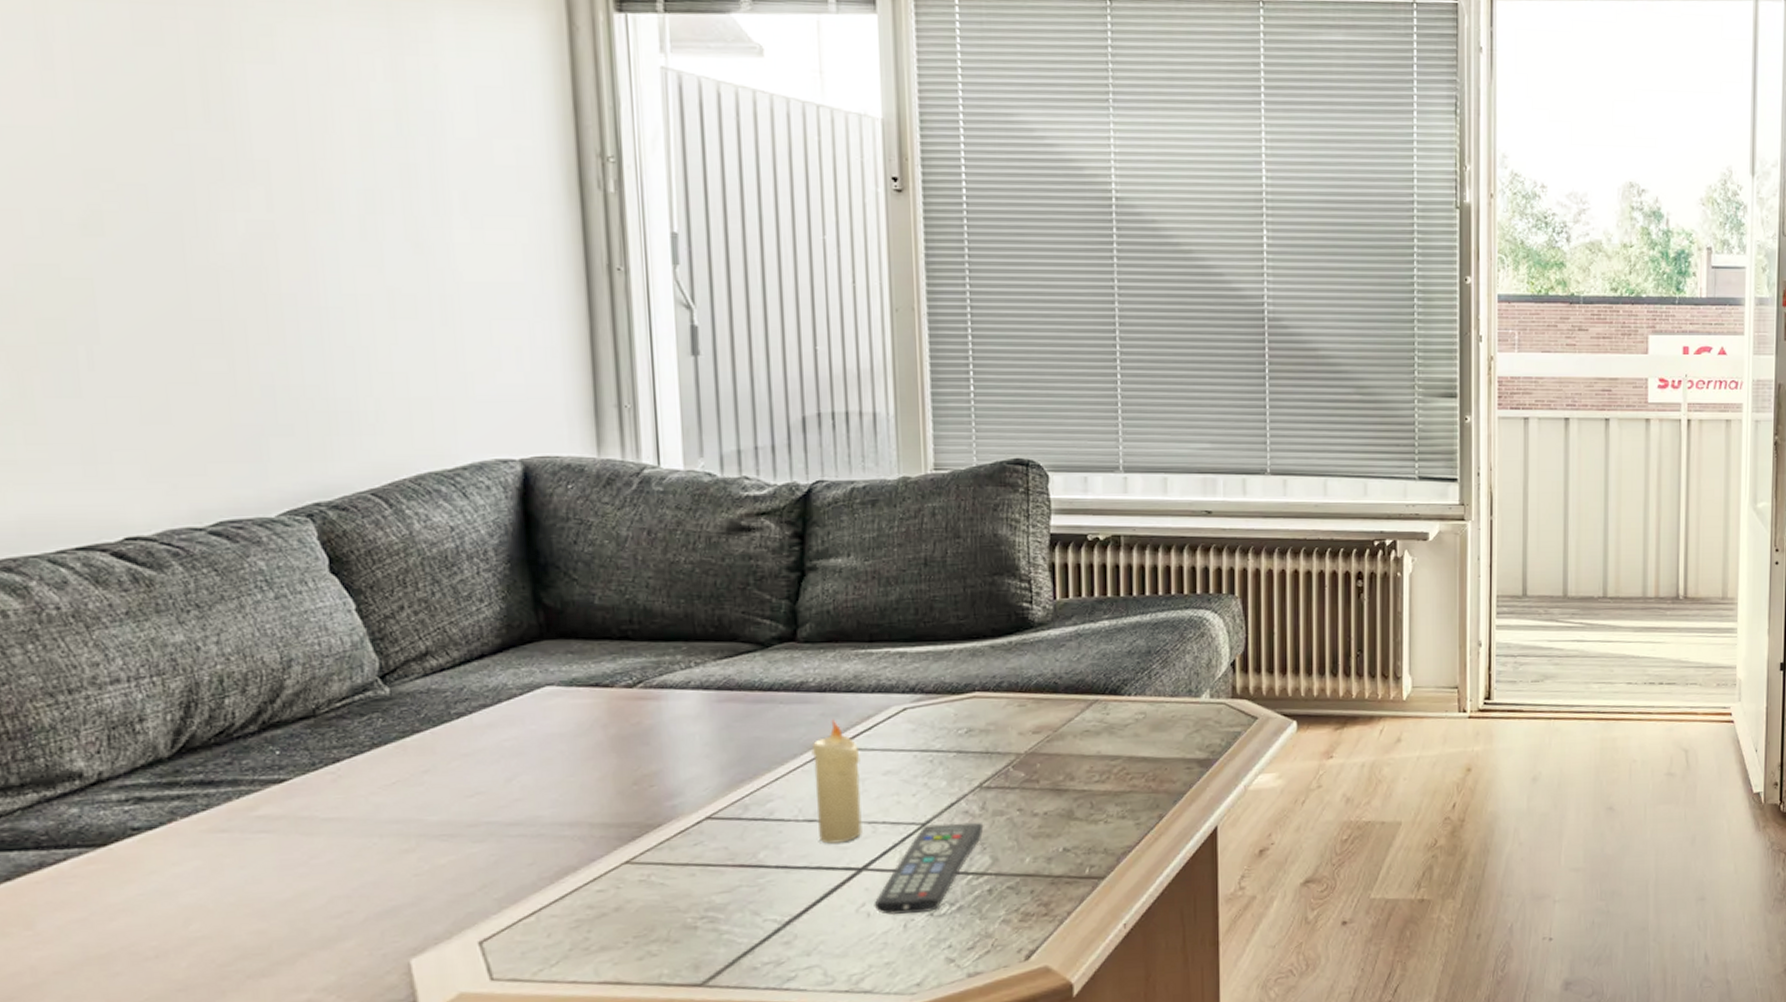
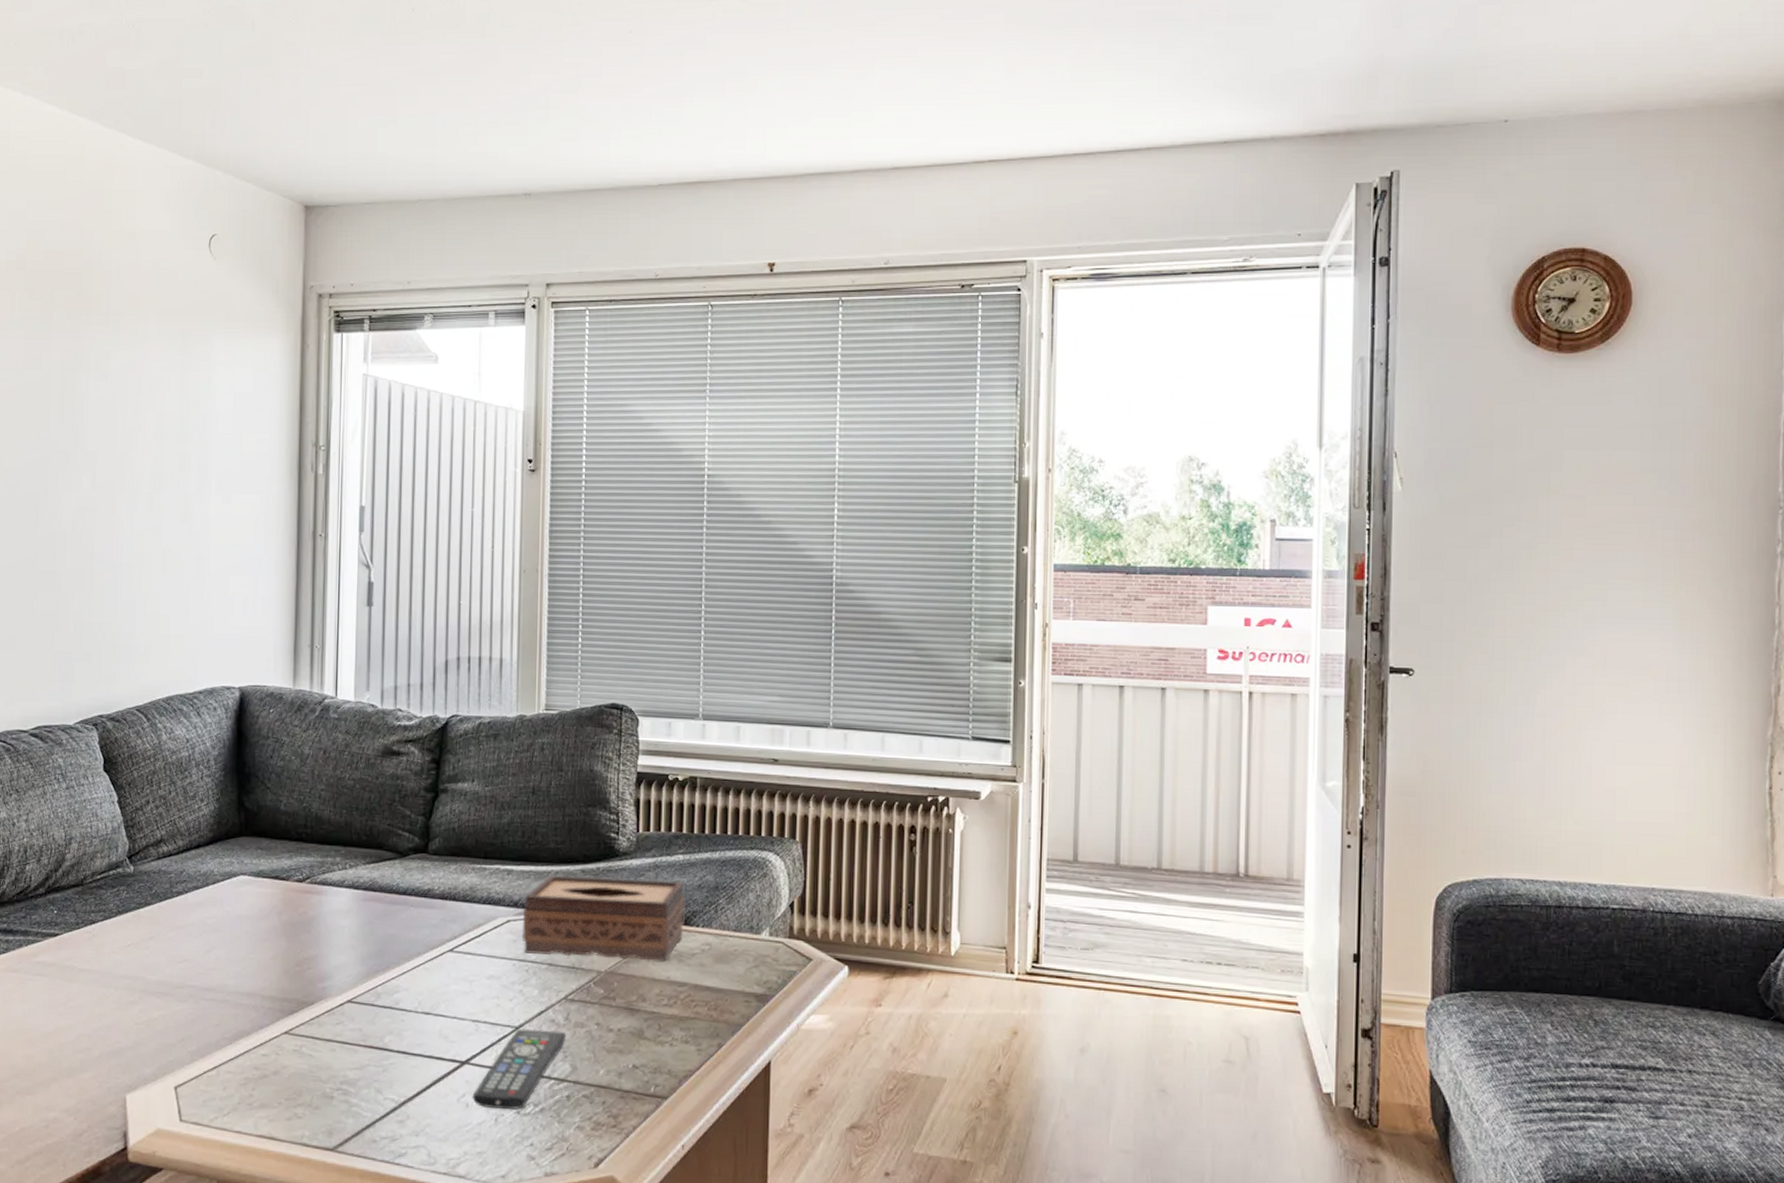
candle: present [811,718,862,844] -> none [432,923,470,1037]
tissue box: none [921,649,1115,742] -> present [521,875,685,962]

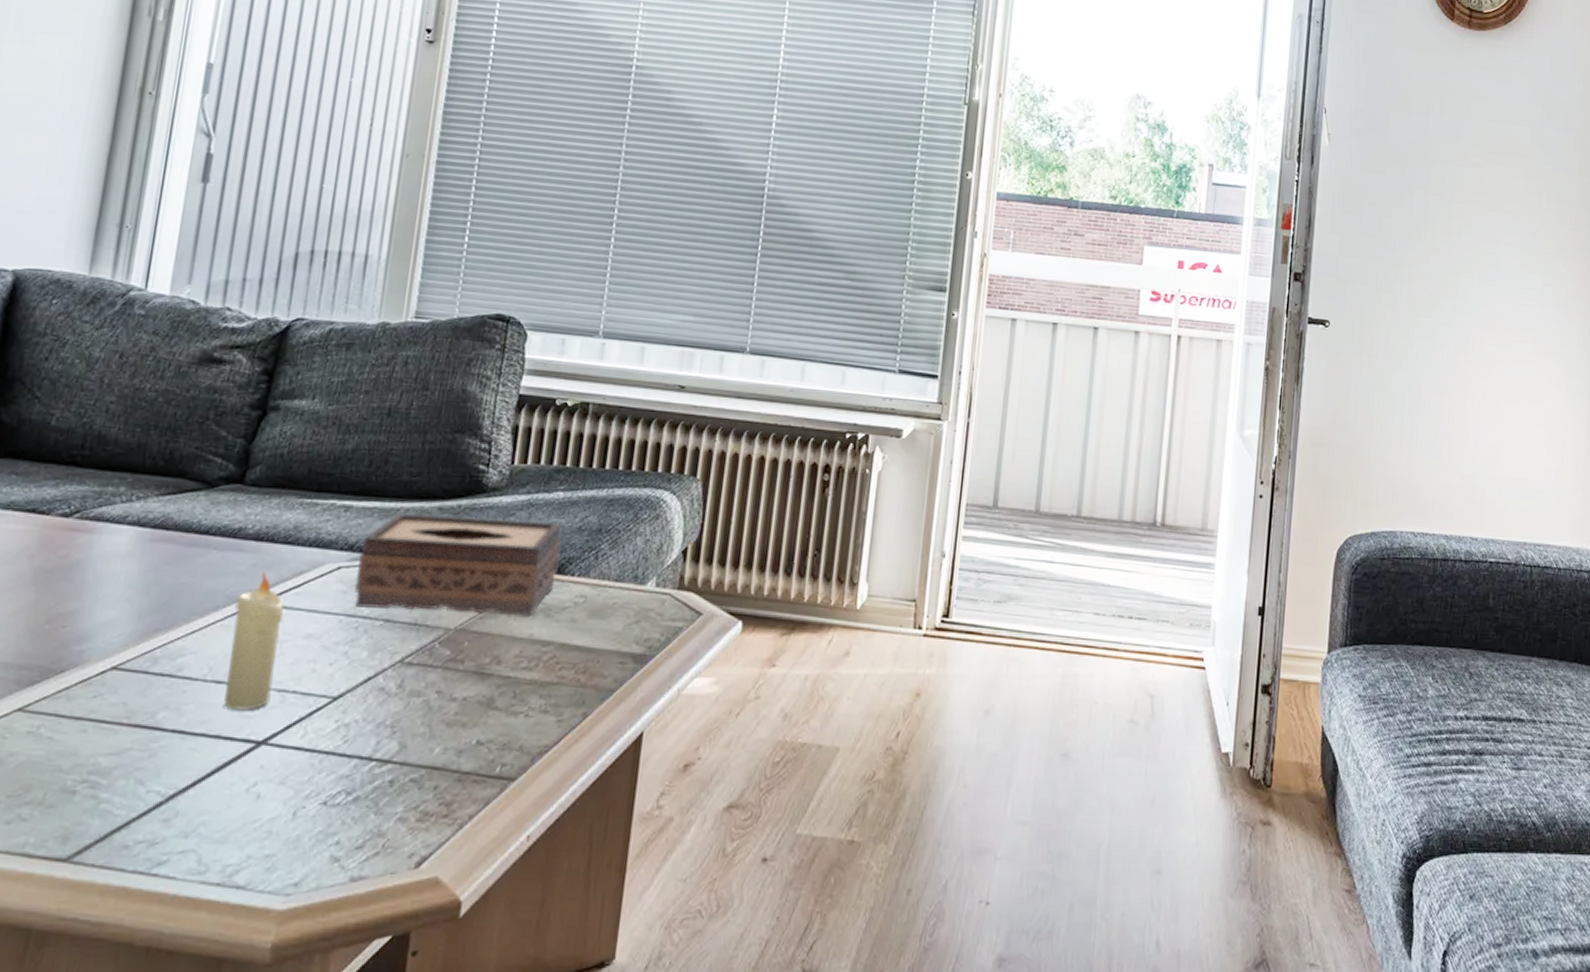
candle: none [432,923,470,1037] -> present [224,570,285,711]
remote control: present [472,1028,567,1110] -> none [266,699,398,800]

